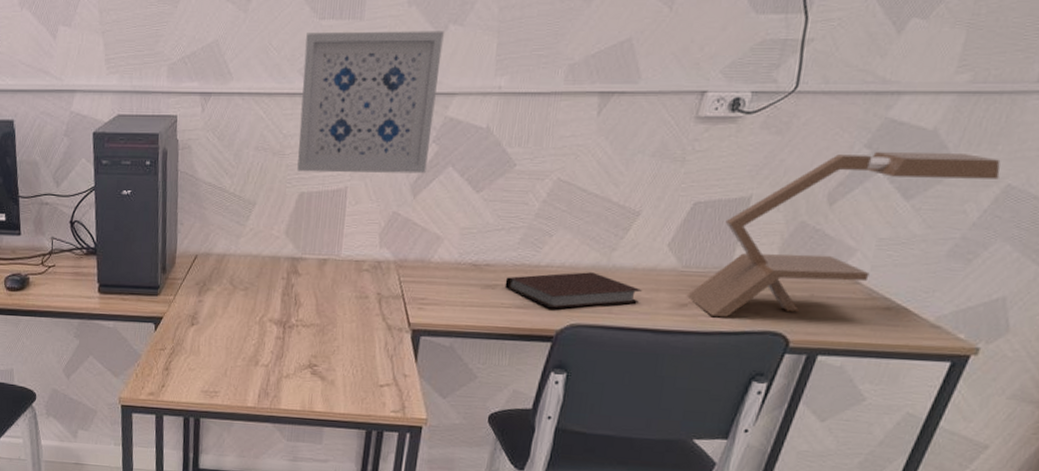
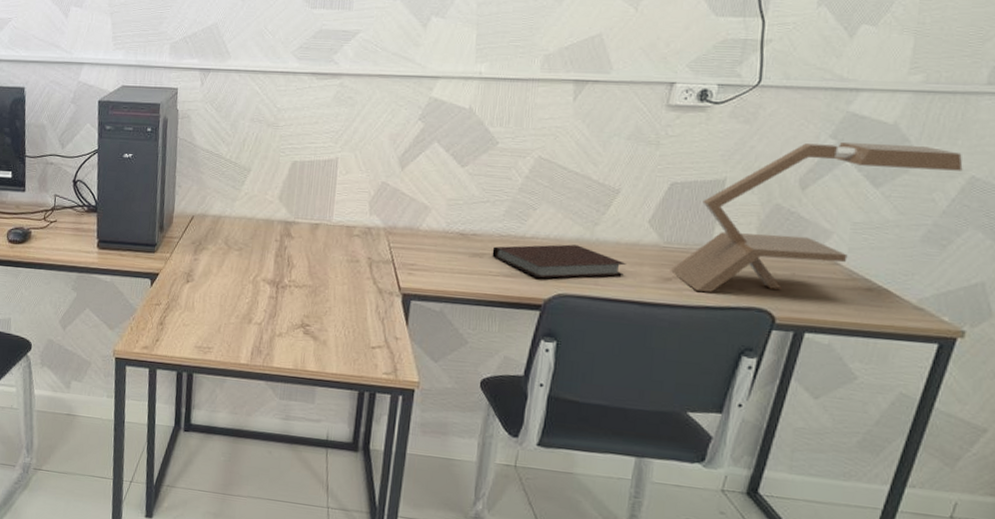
wall art: present [297,31,444,174] -> none [290,19,427,148]

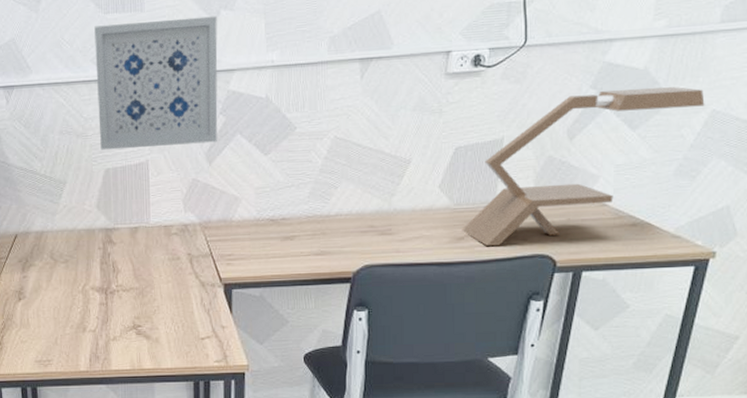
wall art: none [290,19,427,148] -> present [94,16,218,150]
notebook: present [492,244,626,279] -> none [301,217,422,253]

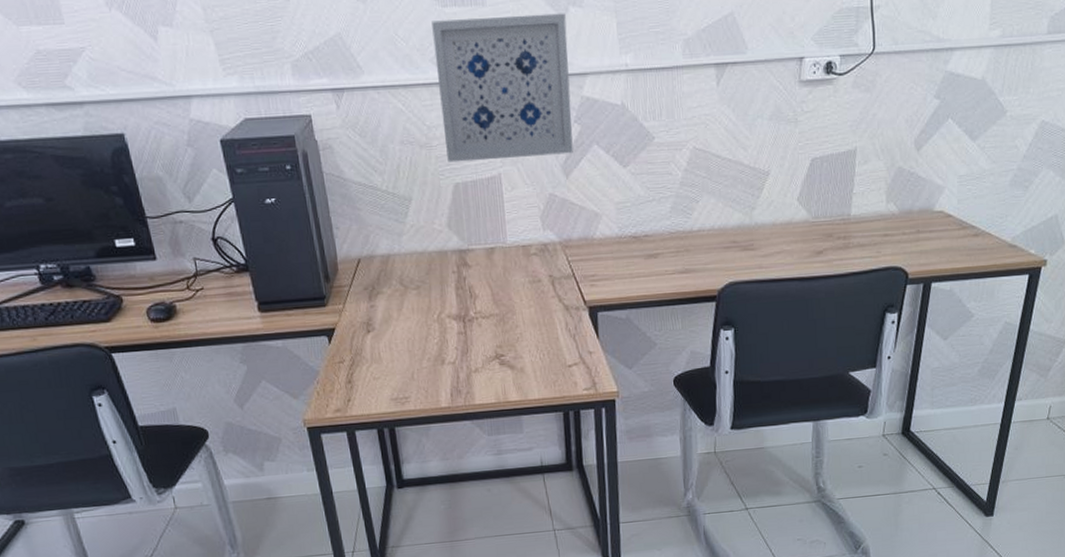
desk lamp: present [462,86,705,246] -> none [820,96,1035,259]

